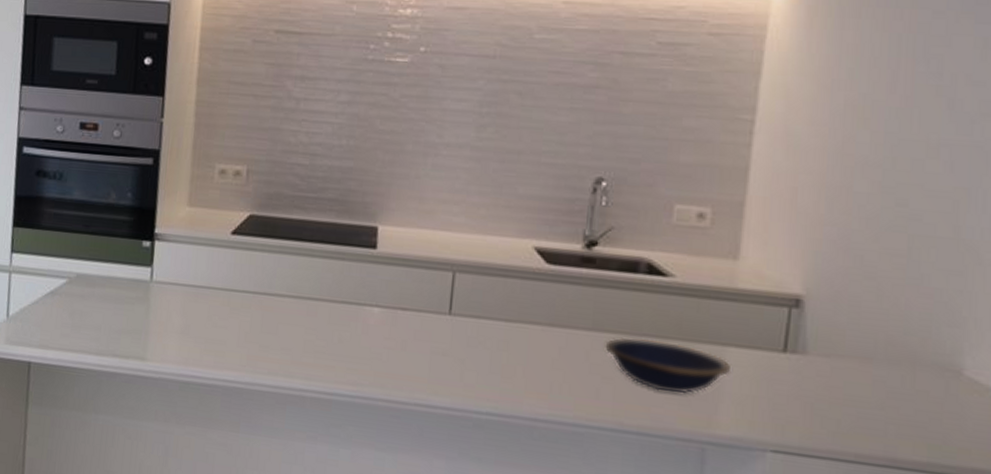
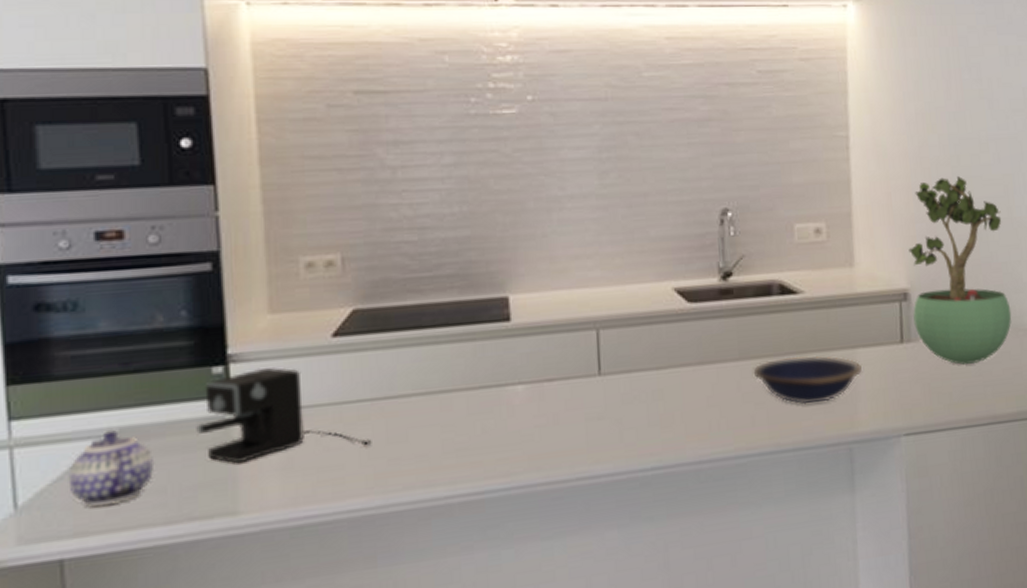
teapot: none [41,273,96,330] -> present [68,429,155,507]
coffee maker: none [126,248,250,330] -> present [196,368,372,464]
potted plant: none [804,180,944,395] -> present [908,176,1012,365]

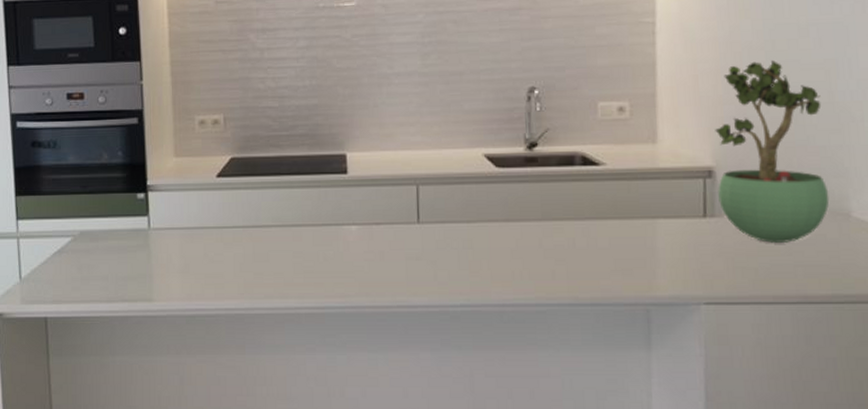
teapot: present [68,429,155,507] -> none [50,231,101,283]
coffee maker: present [196,368,372,464] -> none [127,196,243,265]
bowl: present [753,355,863,405] -> none [554,222,663,265]

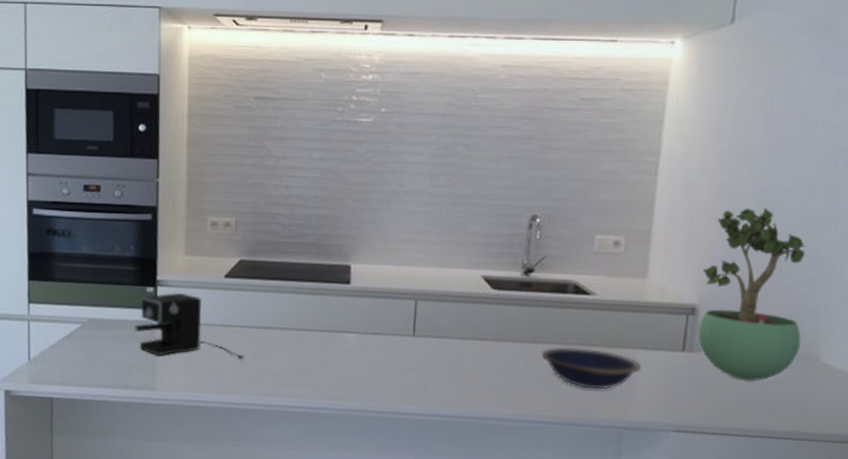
coffee maker: none [127,196,243,265] -> present [134,292,244,359]
bowl: none [554,222,663,265] -> present [541,347,642,390]

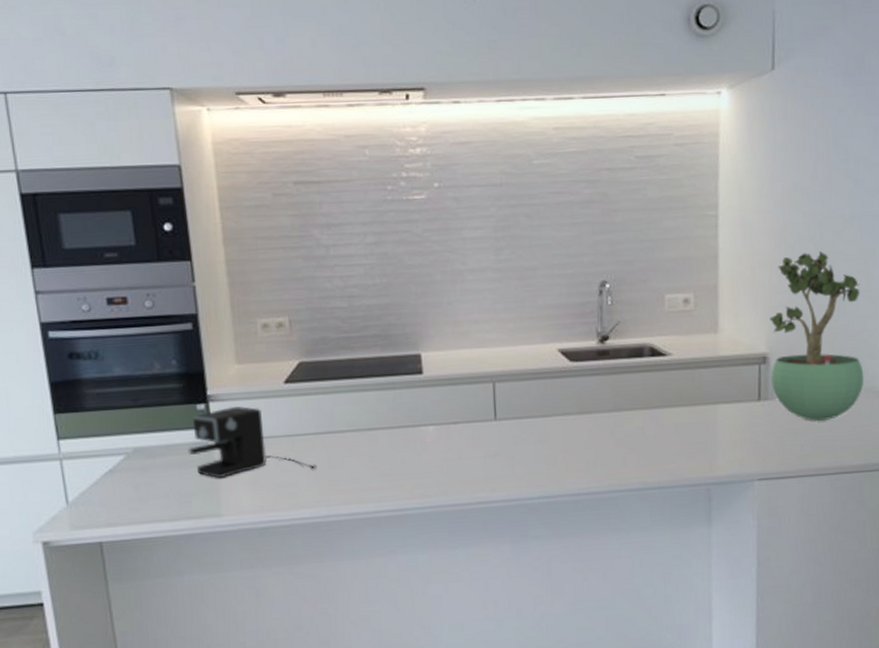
bowl: present [541,347,642,390] -> none [625,409,723,450]

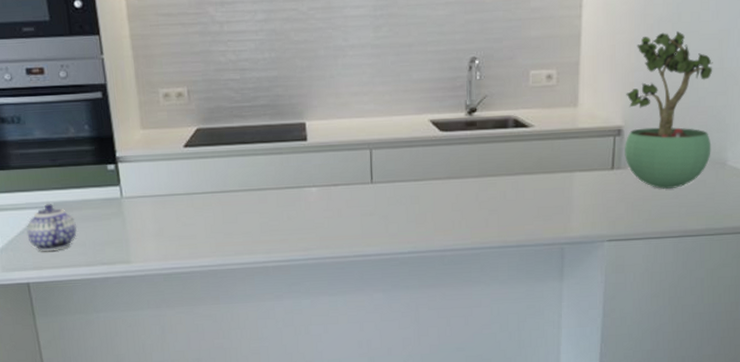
teapot: none [101,449,160,505] -> present [26,203,77,251]
coffee maker: present [188,406,317,479] -> none [100,167,214,230]

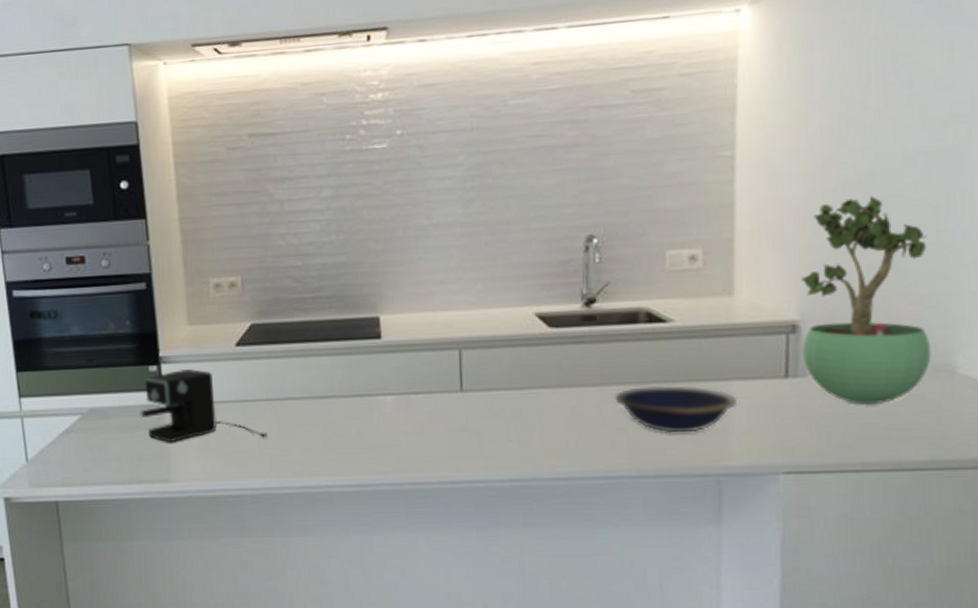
teapot: present [26,203,77,251] -> none [58,409,113,465]
coffee maker: none [100,167,214,230] -> present [140,368,268,443]
bowl: none [489,176,578,213] -> present [614,385,738,433]

